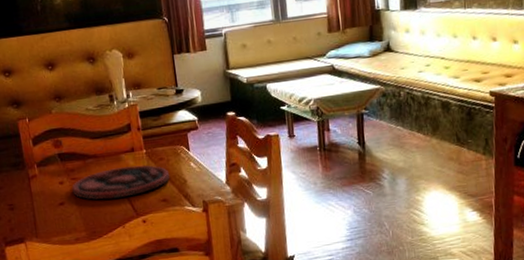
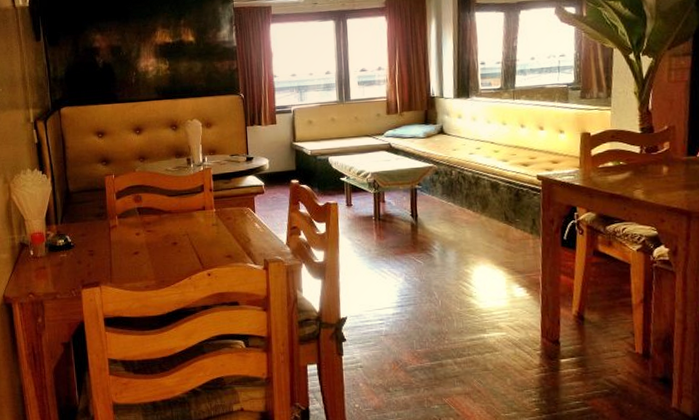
plate: present [72,165,169,200] -> none [147,223,235,252]

